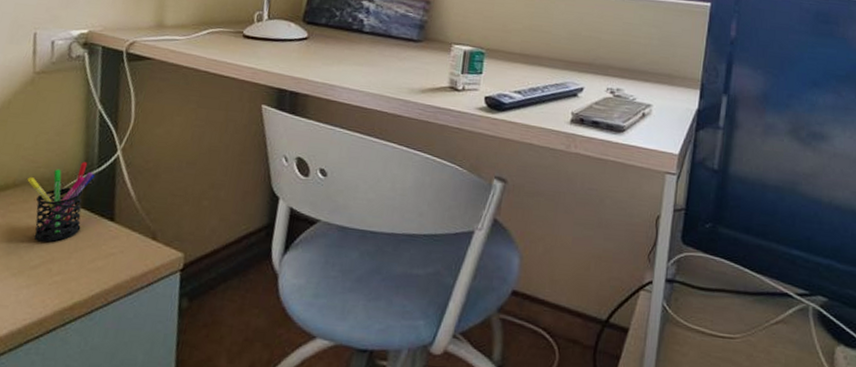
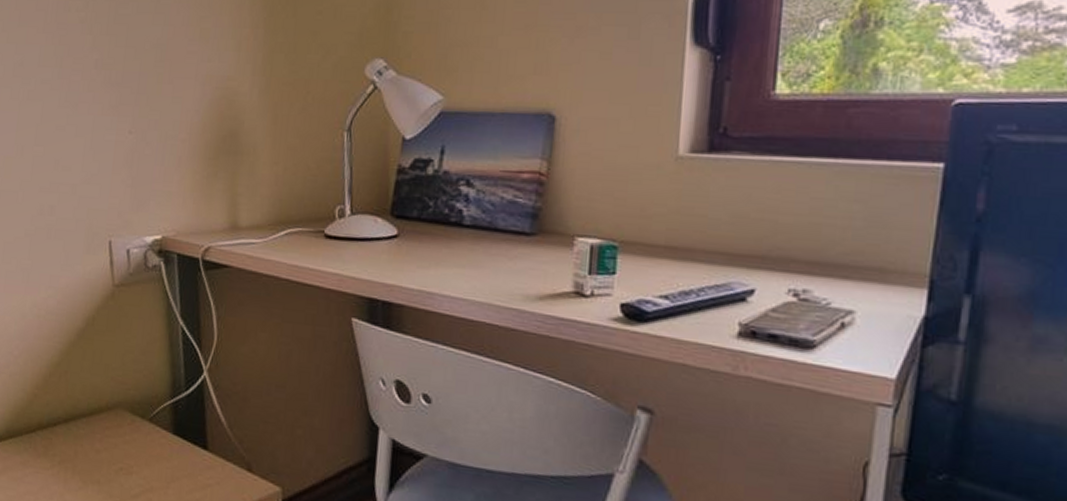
pen holder: present [27,162,95,243] -> none [119,384,184,471]

